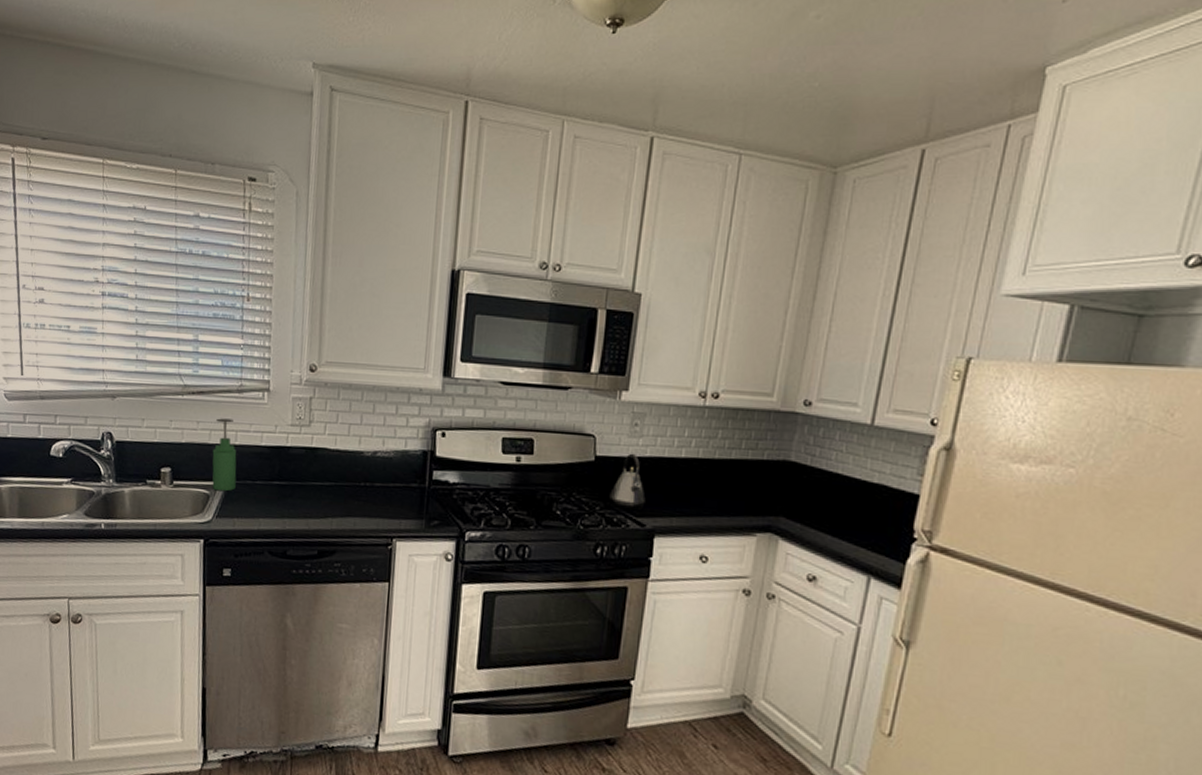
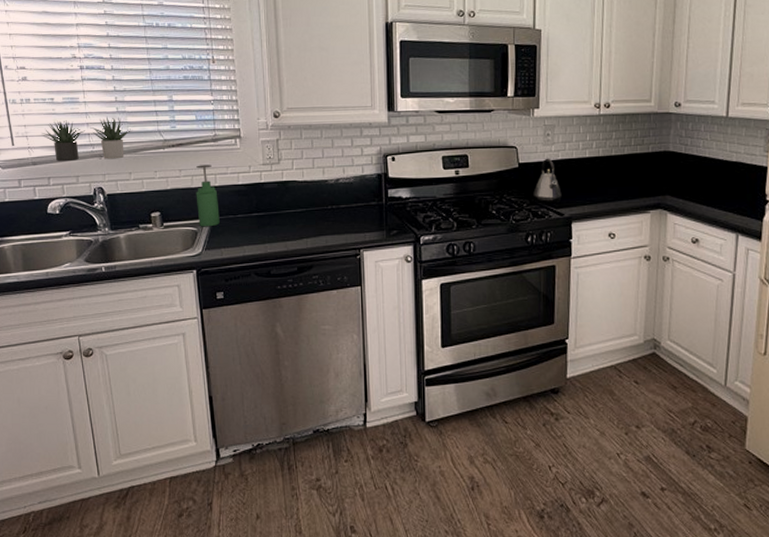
succulent plant: none [53,351,151,402] -> present [41,116,133,162]

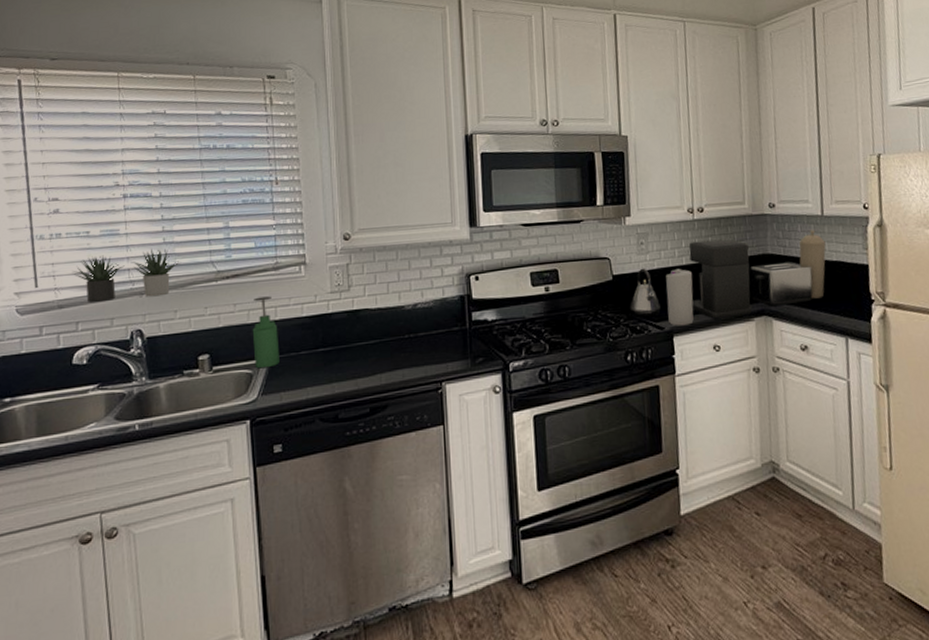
paper towel holder: none [568,161,595,214] -> present [666,269,694,327]
coffee maker: none [592,135,651,209] -> present [688,239,752,319]
toaster: none [648,160,711,201] -> present [750,262,813,307]
canister: none [699,130,727,196] -> present [799,230,826,299]

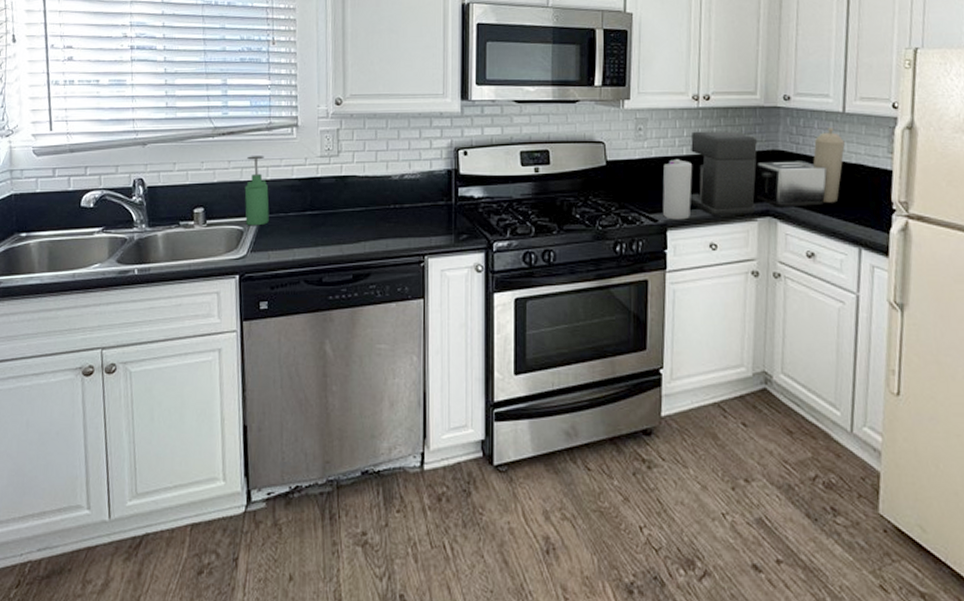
succulent plant: present [72,248,181,304] -> none [83,100,182,150]
kettle: present [630,268,661,319] -> none [623,155,655,210]

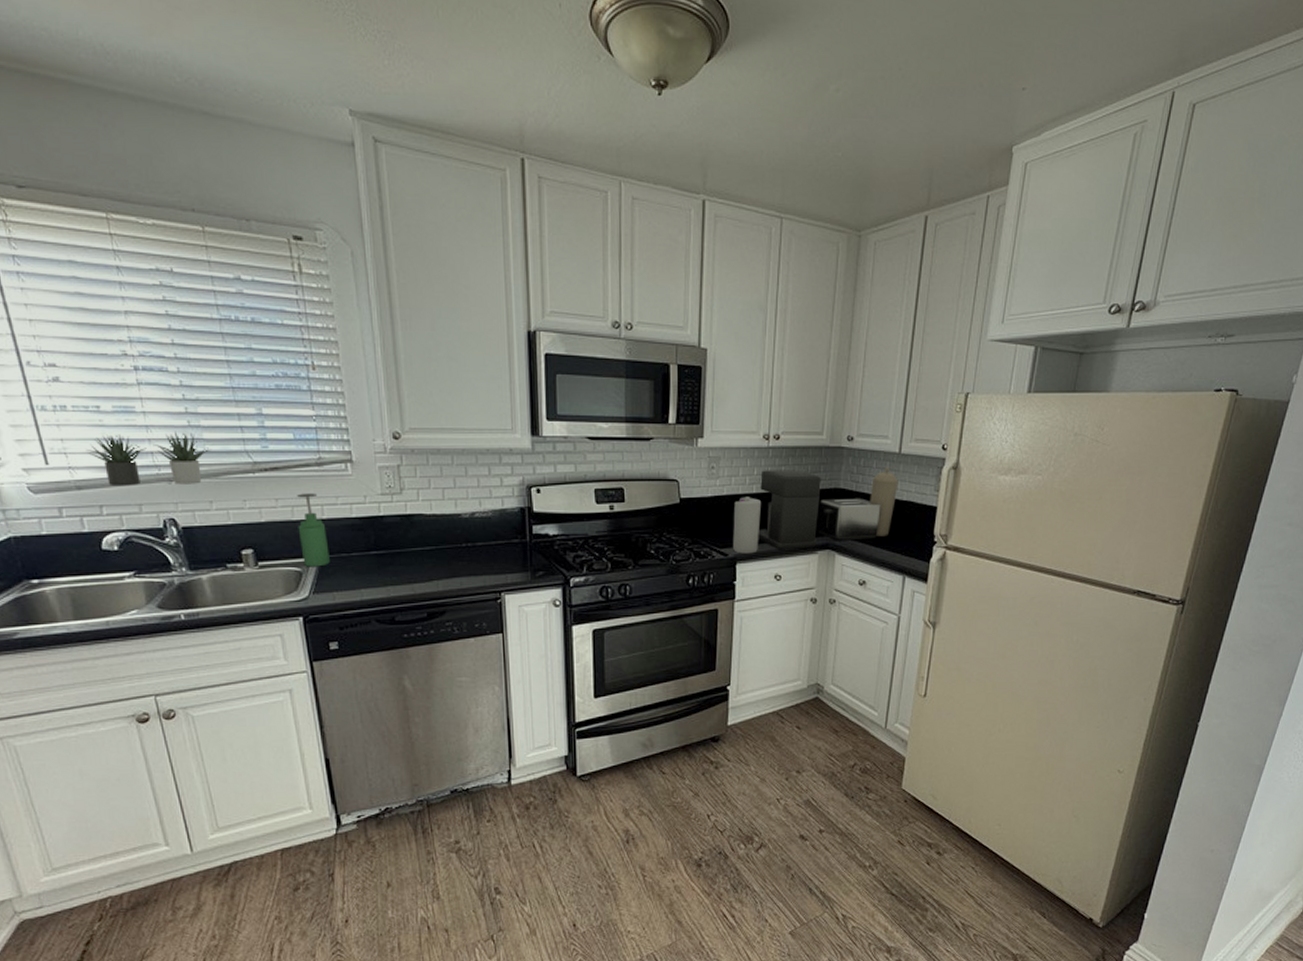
succulent plant: none [83,100,182,150] -> present [86,431,212,487]

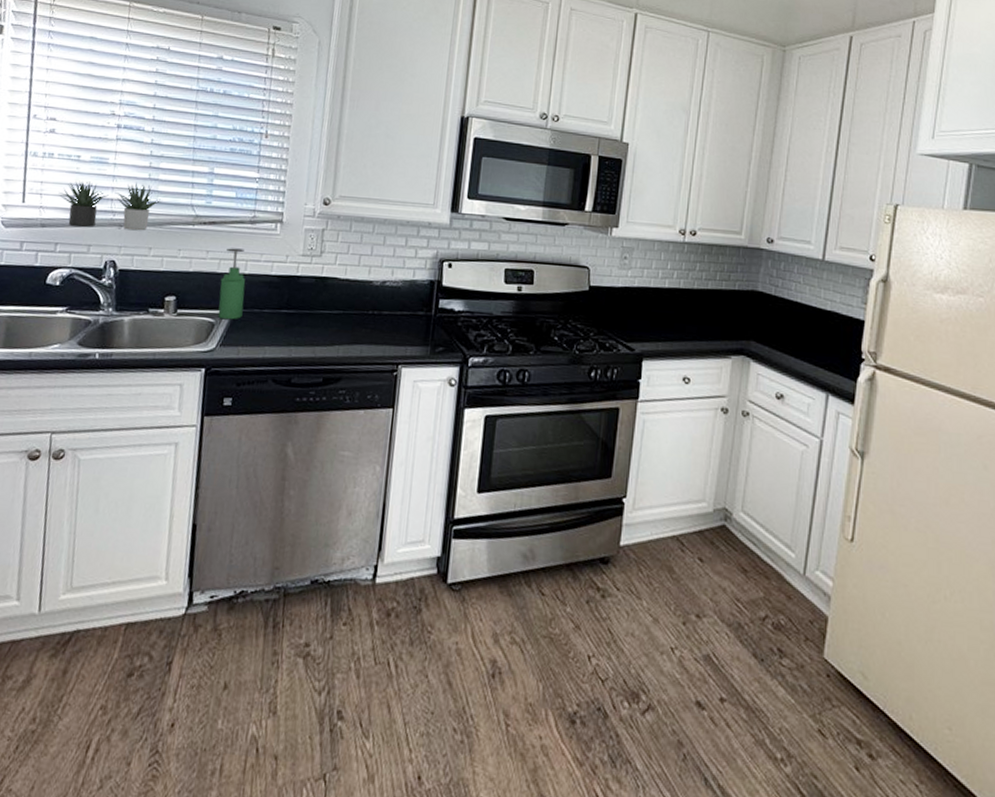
paper towel holder: present [733,497,762,554] -> none [640,290,674,351]
coffee maker: present [758,470,821,549] -> none [667,265,738,351]
toaster: present [817,498,881,541] -> none [731,300,802,349]
canister: present [870,467,899,536] -> none [790,273,822,347]

